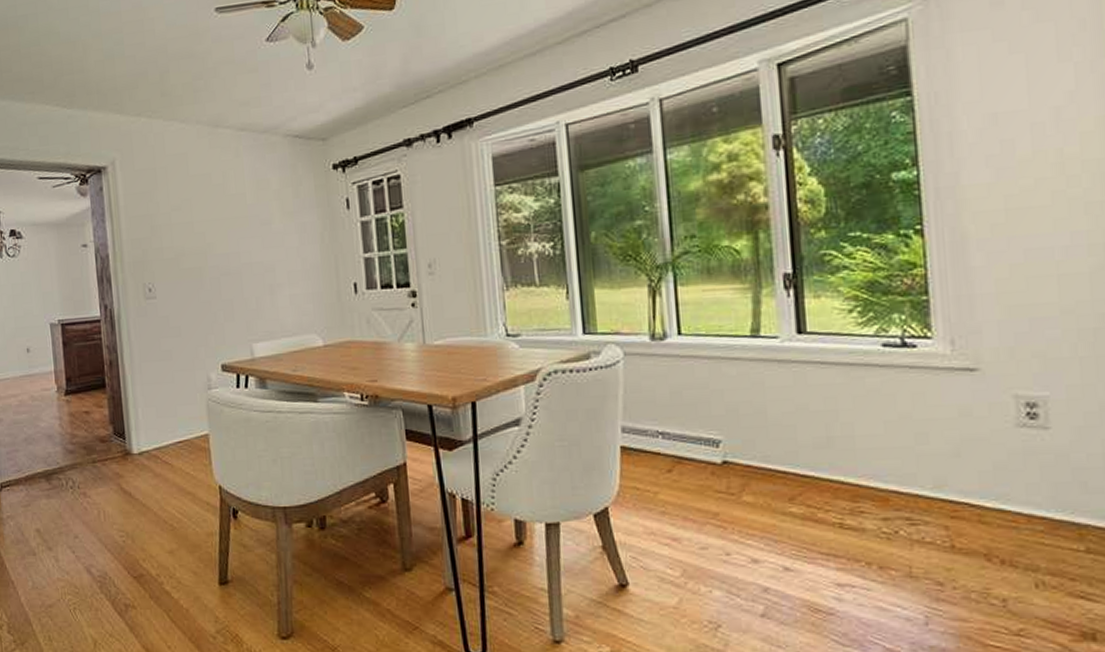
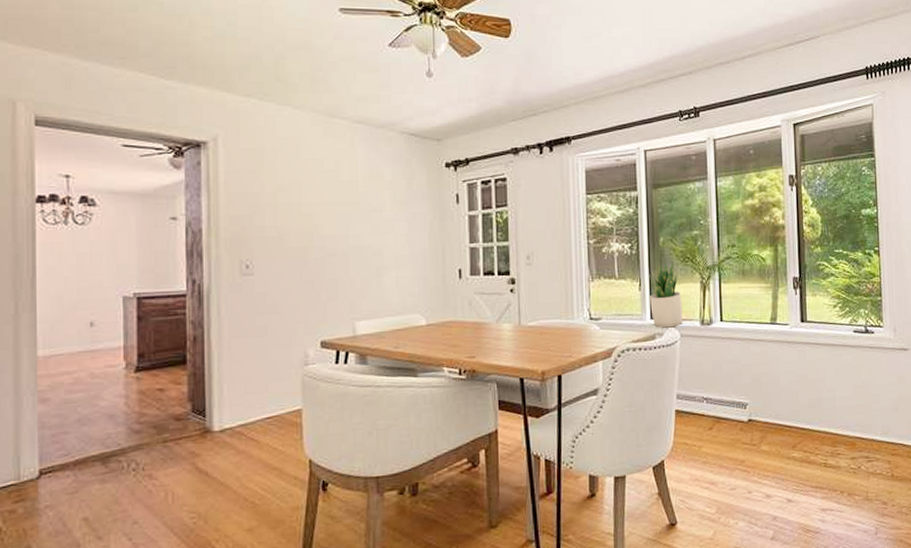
planter: none [579,262,626,345] -> present [649,262,683,328]

